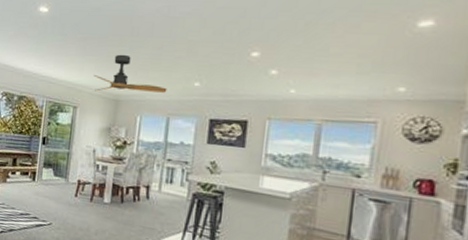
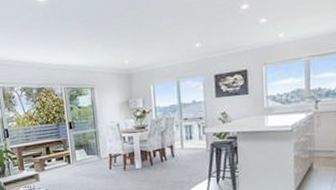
ceiling fan: present [94,54,167,93] -> none [103,29,173,70]

